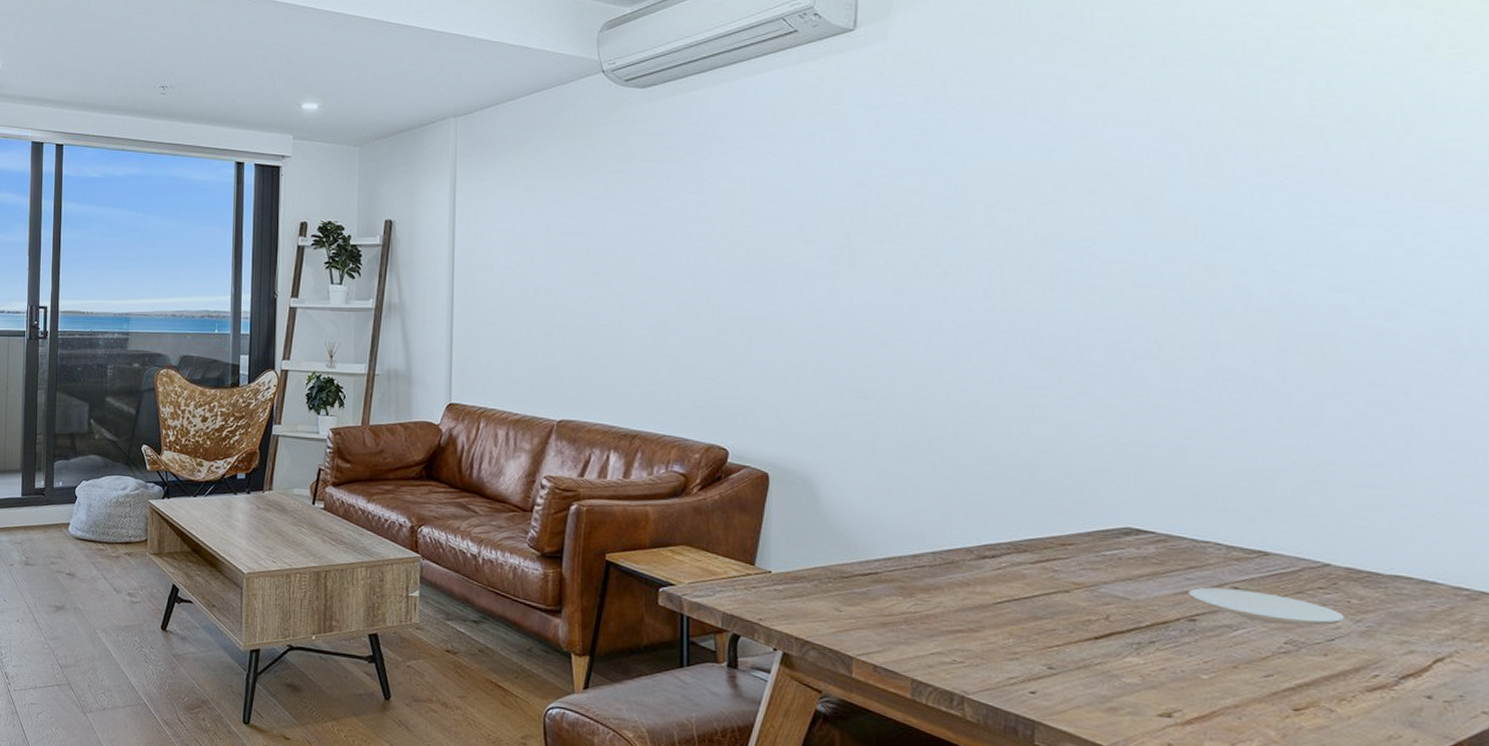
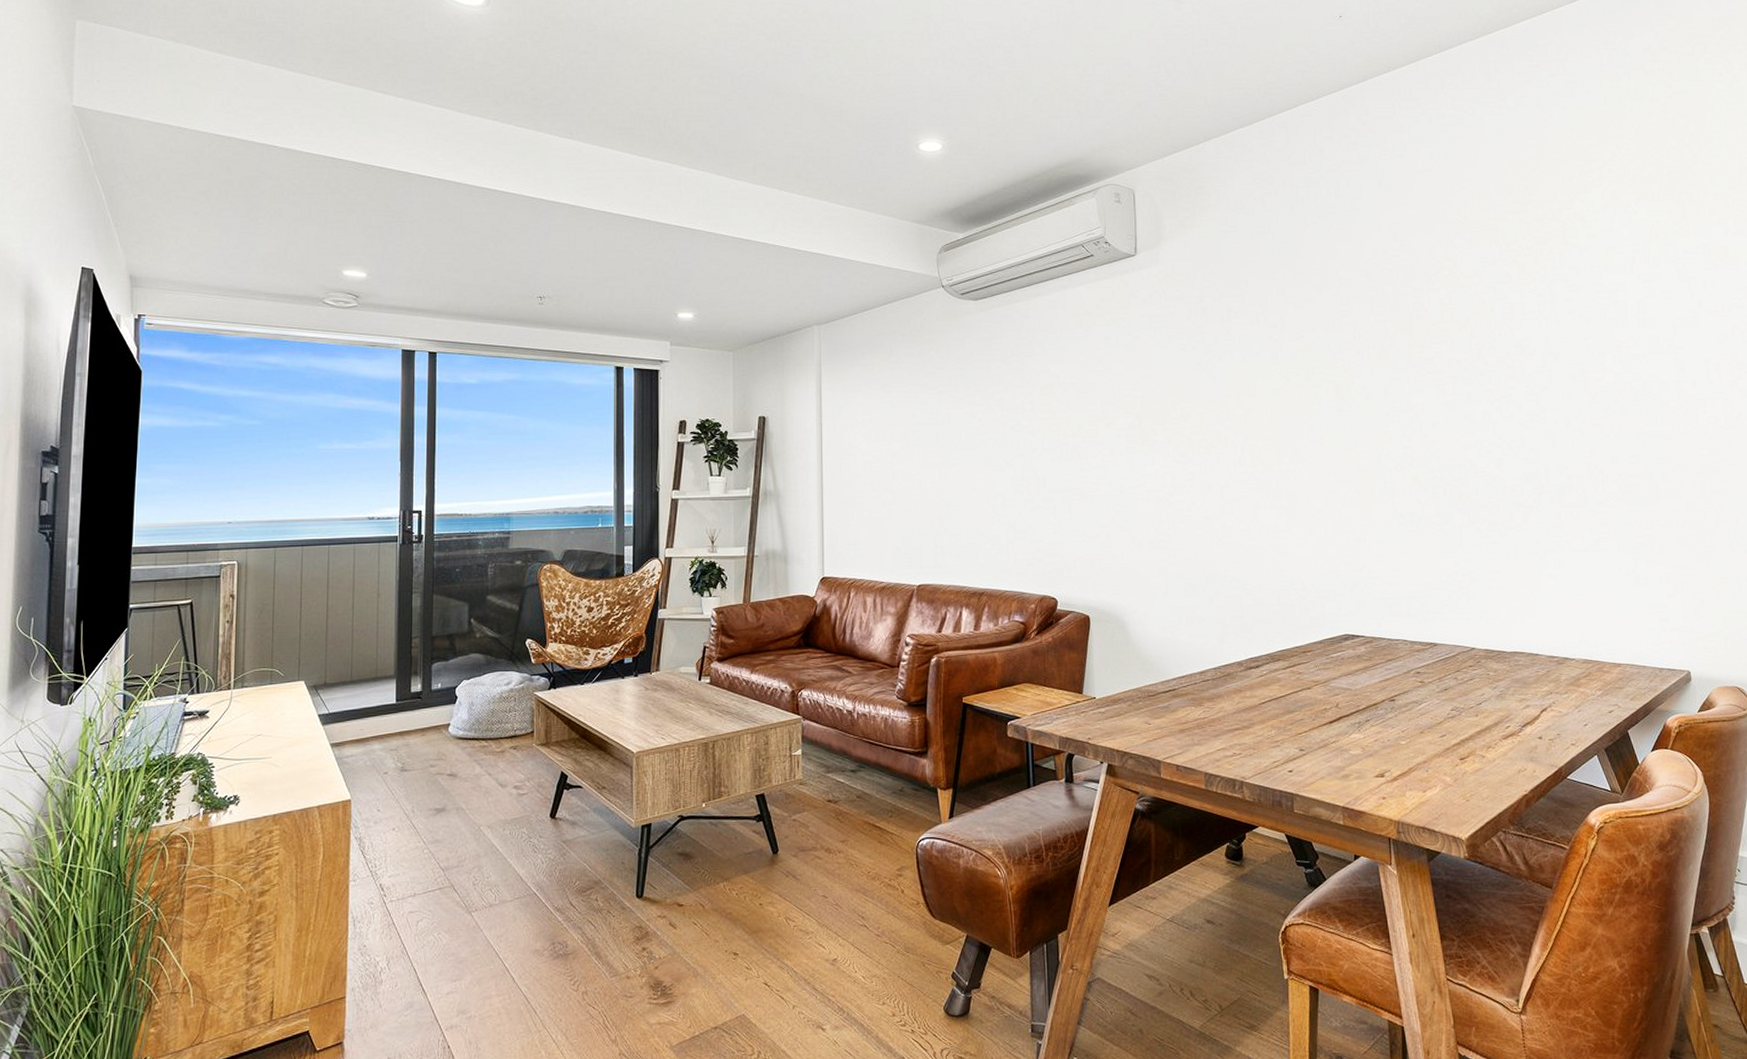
plate: present [1188,587,1345,626] -> none [1389,673,1486,697]

